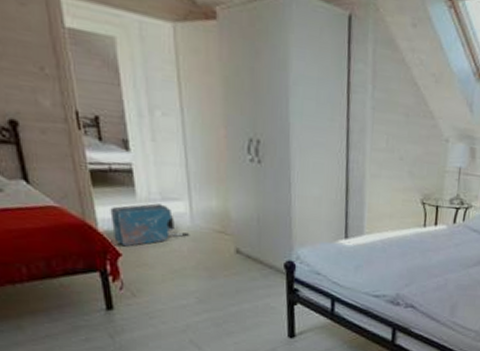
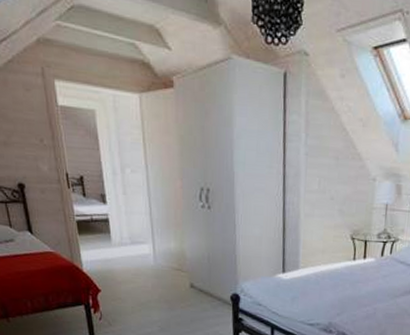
suitcase: present [110,203,190,247] -> none [92,247,154,284]

